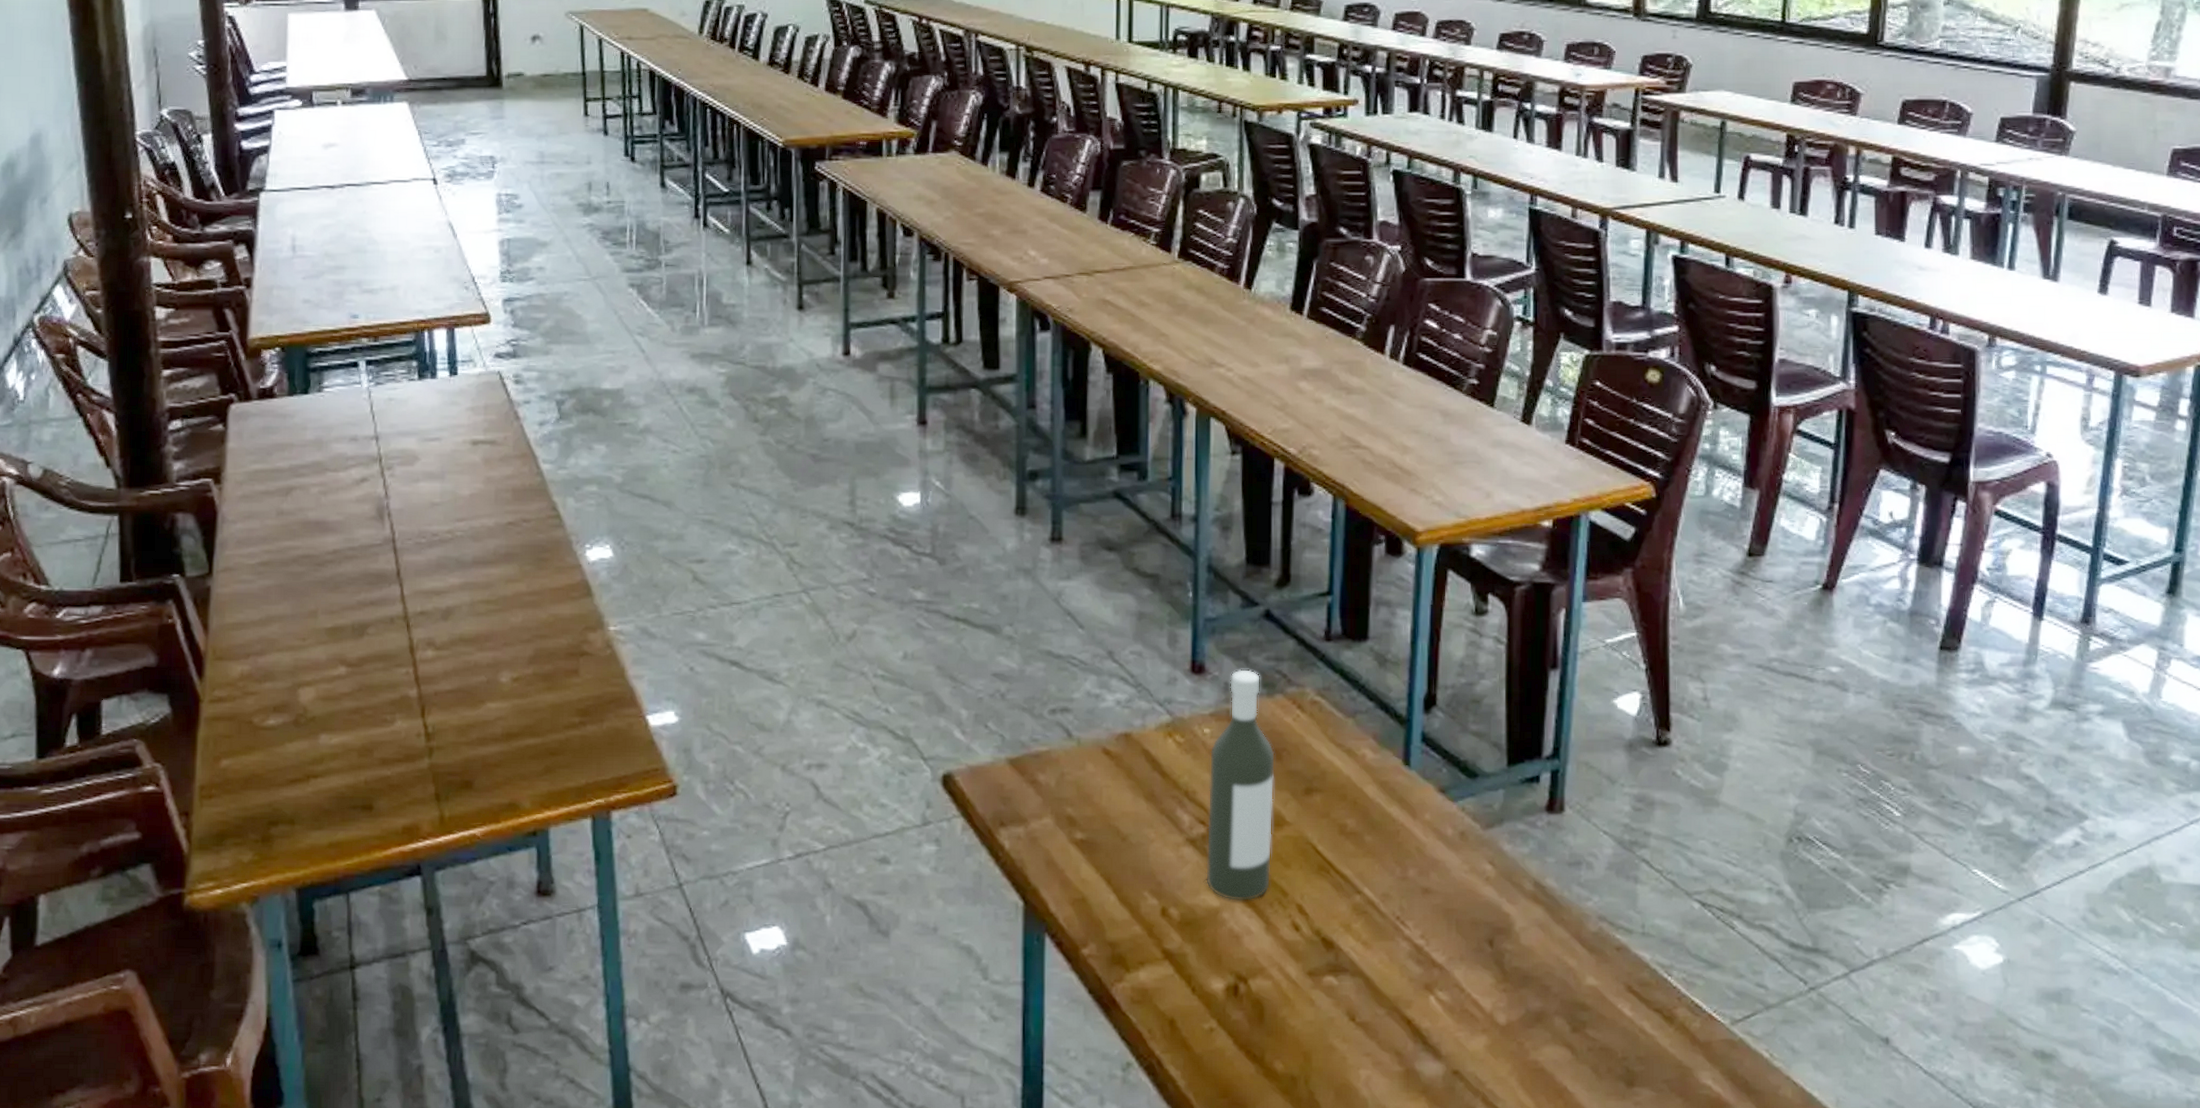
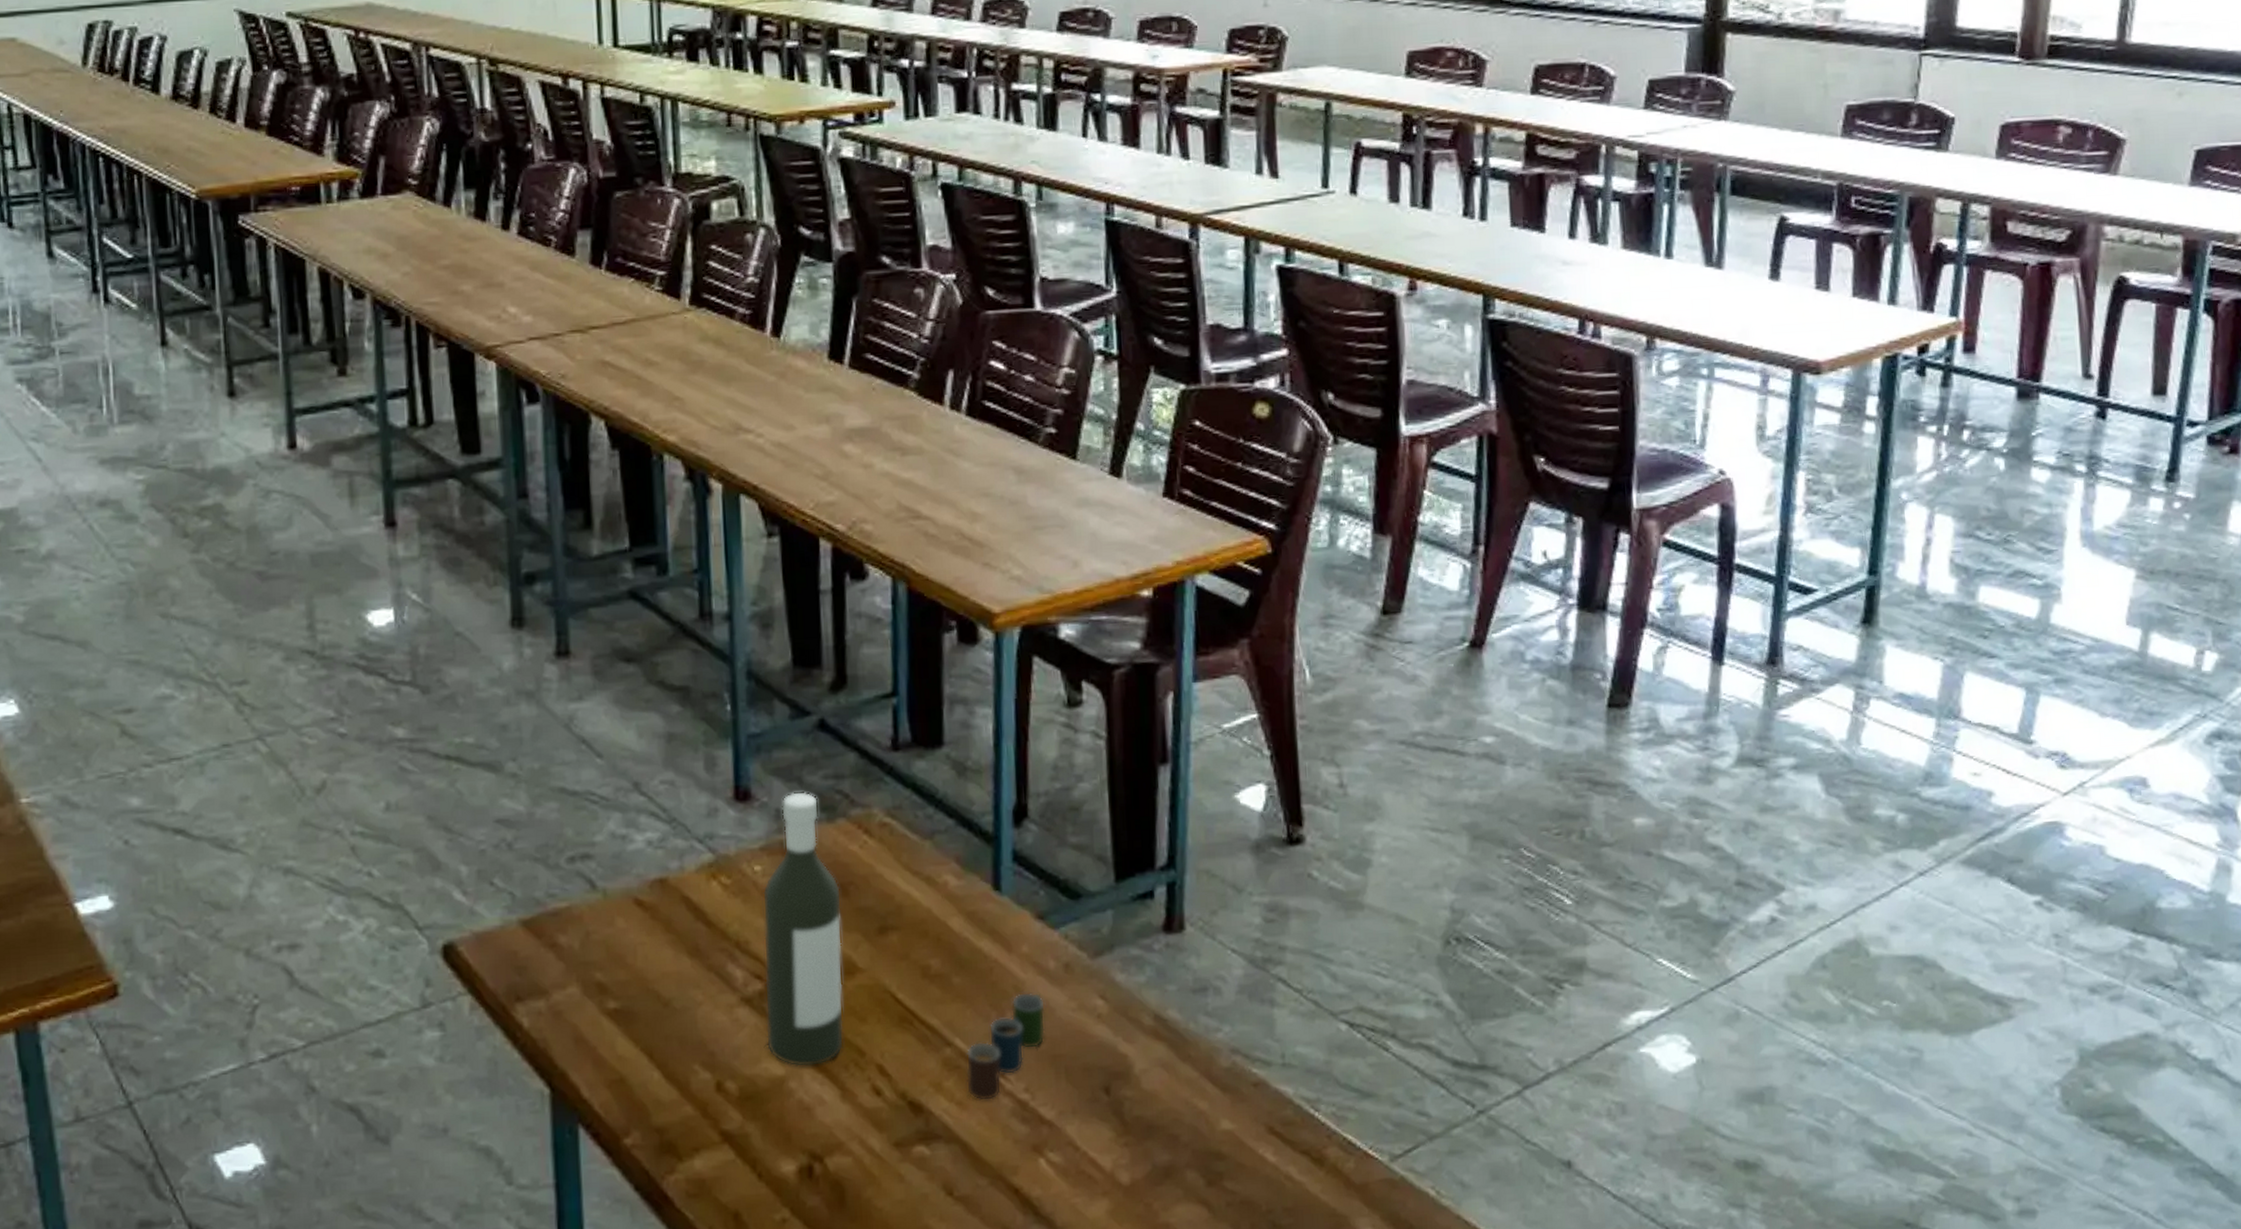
cup: none [1372,854,1442,943] -> present [966,992,1046,1102]

